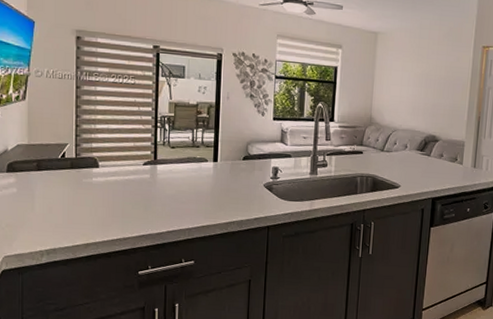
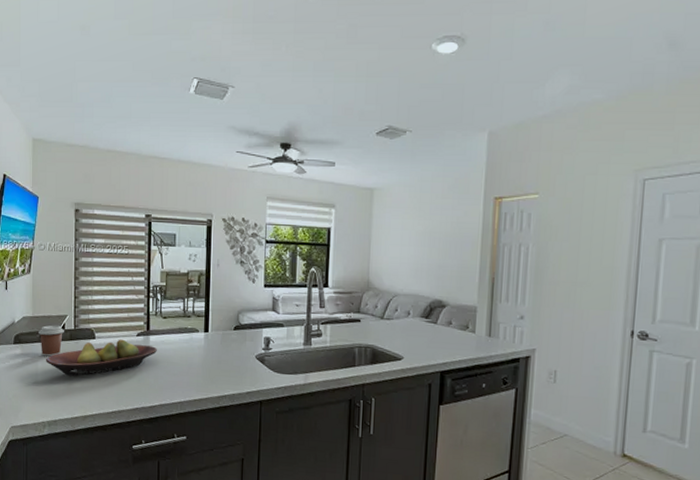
coffee cup: none [35,153,64,185] -> present [39,325,64,357]
fruit bowl: none [44,168,166,205] -> present [46,339,158,376]

